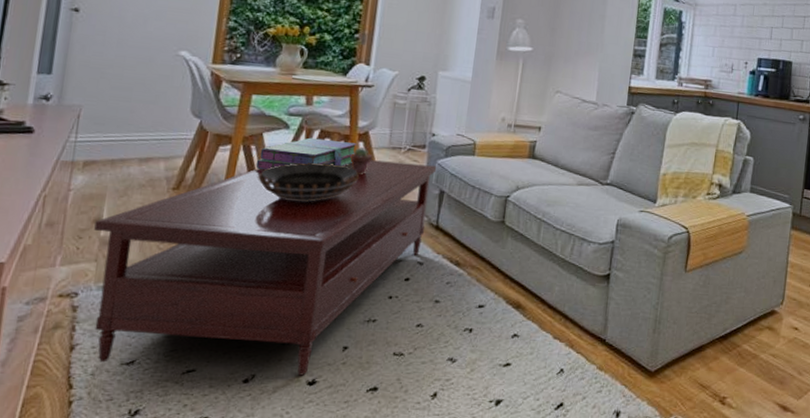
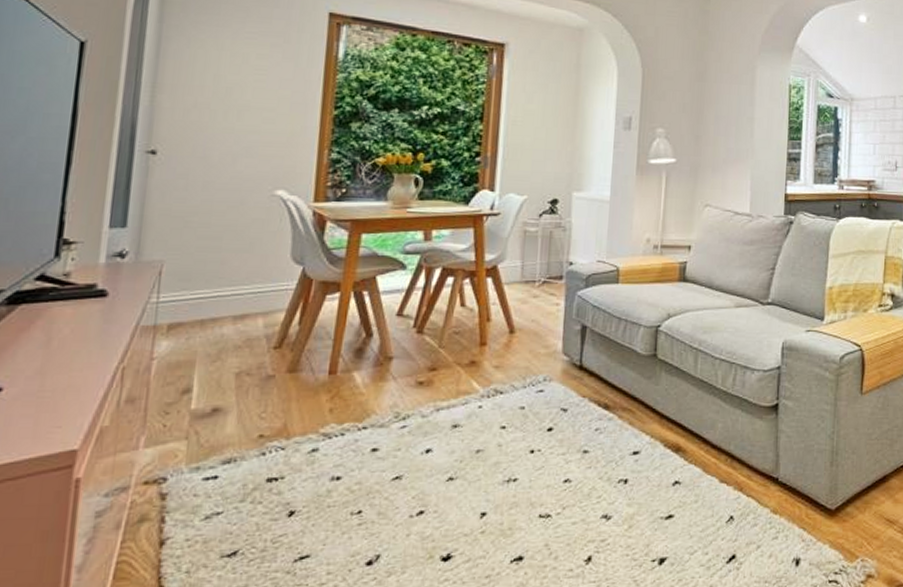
coffee table: present [94,160,437,376] -> none [183,297,577,557]
stack of books: present [255,137,358,171] -> none [369,277,485,319]
decorative bowl: present [258,162,359,202] -> none [373,305,489,350]
potted succulent: present [350,147,373,174] -> none [478,284,504,314]

